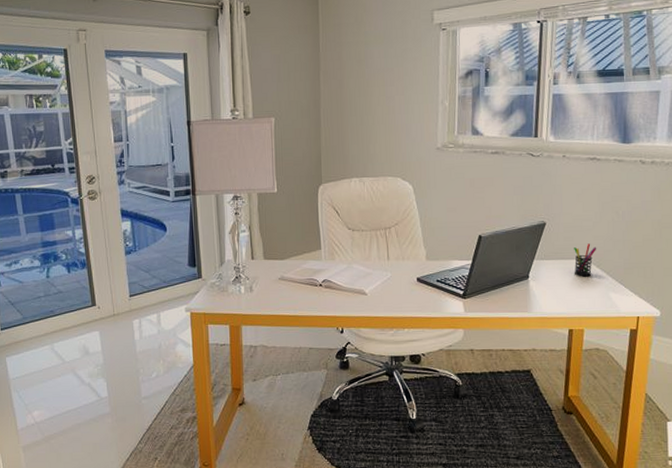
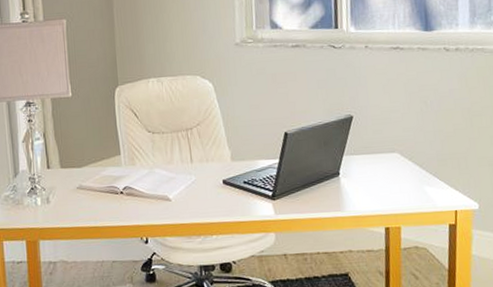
pen holder: present [574,243,597,276] -> none [384,135,408,170]

